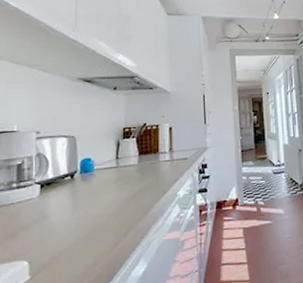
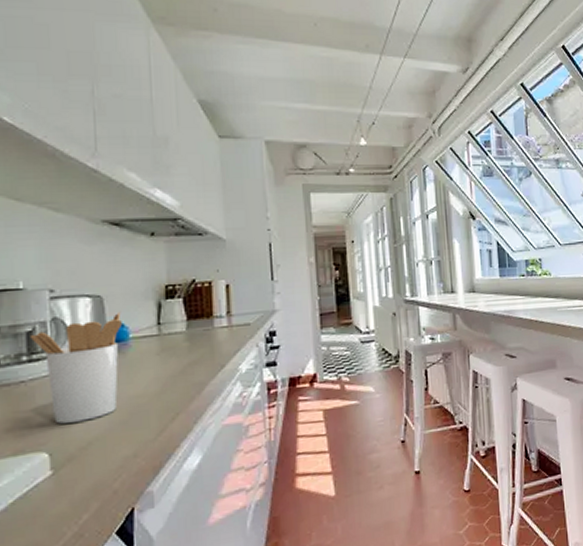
utensil holder: none [20,148,89,238] -> present [30,311,122,424]

